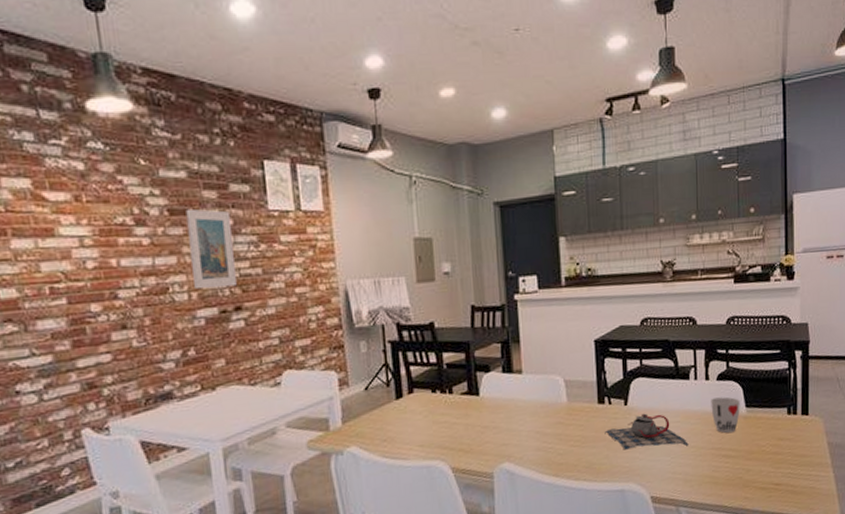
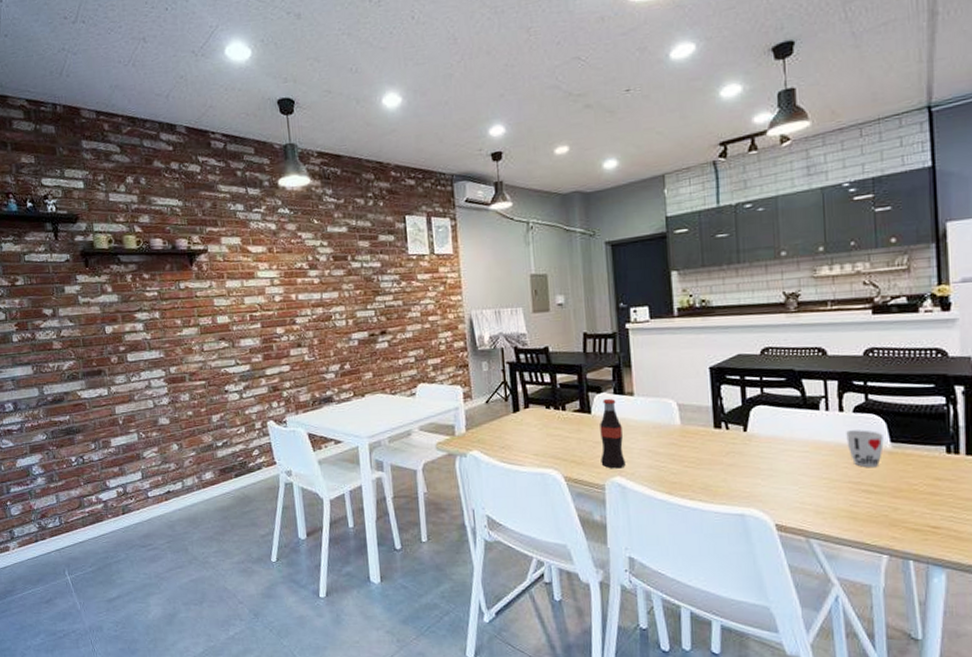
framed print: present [185,208,237,289] -> none [346,255,383,317]
bottle: none [488,377,514,455] -> present [600,398,626,469]
teapot: present [605,413,689,450] -> none [722,440,820,476]

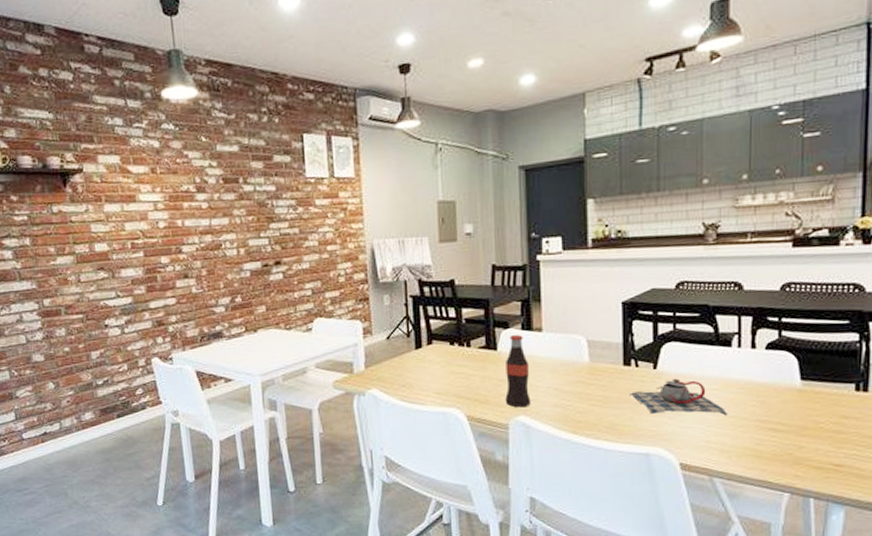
teapot: none [722,440,820,476] -> present [629,378,727,415]
cup: present [846,430,884,468] -> none [757,367,794,406]

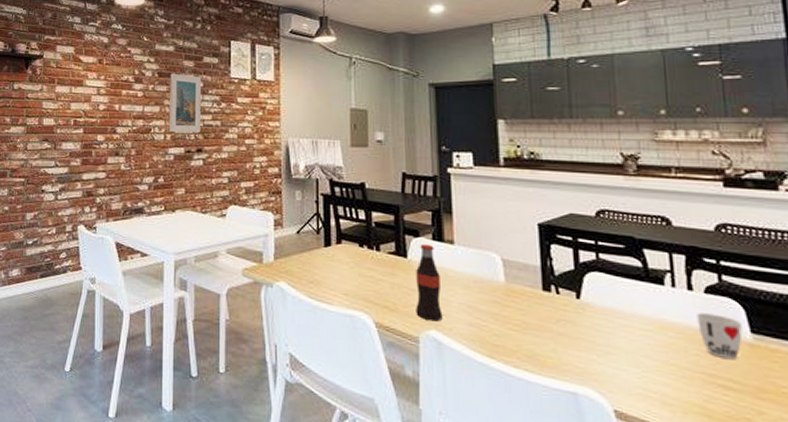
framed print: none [237,177,277,246] -> present [169,73,202,133]
teapot: present [629,378,727,415] -> none [551,312,666,361]
cup: none [757,367,794,406] -> present [697,313,743,360]

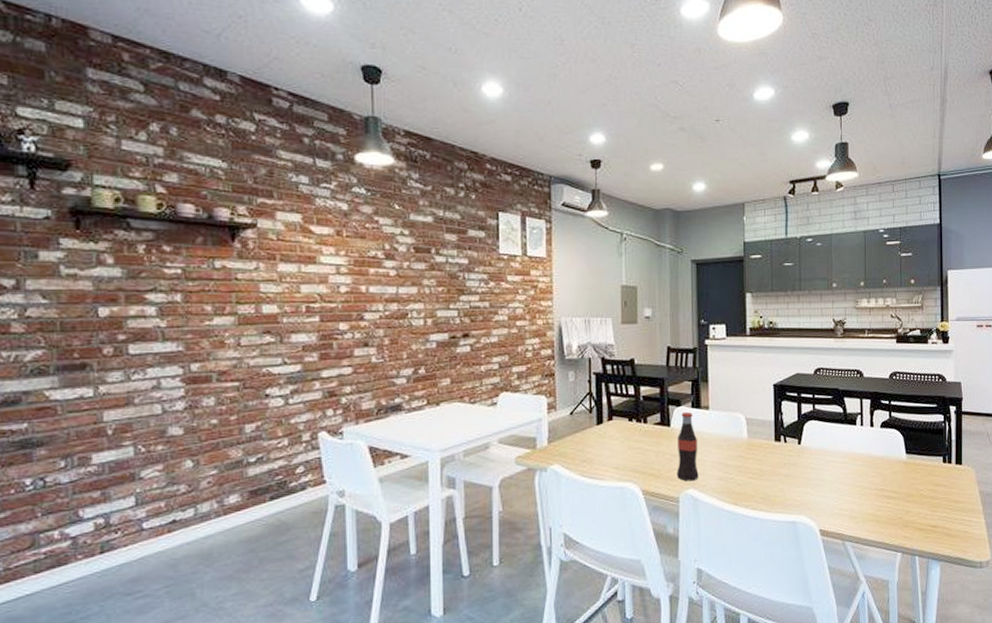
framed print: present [169,73,202,133] -> none [429,248,467,317]
cup: present [697,313,743,360] -> none [875,443,901,476]

